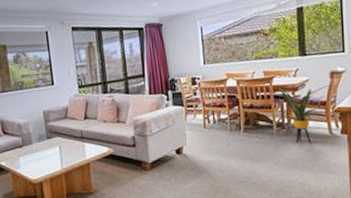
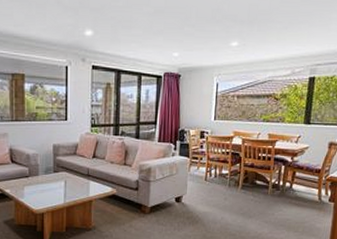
house plant: present [278,85,332,143] -> none [278,152,328,206]

